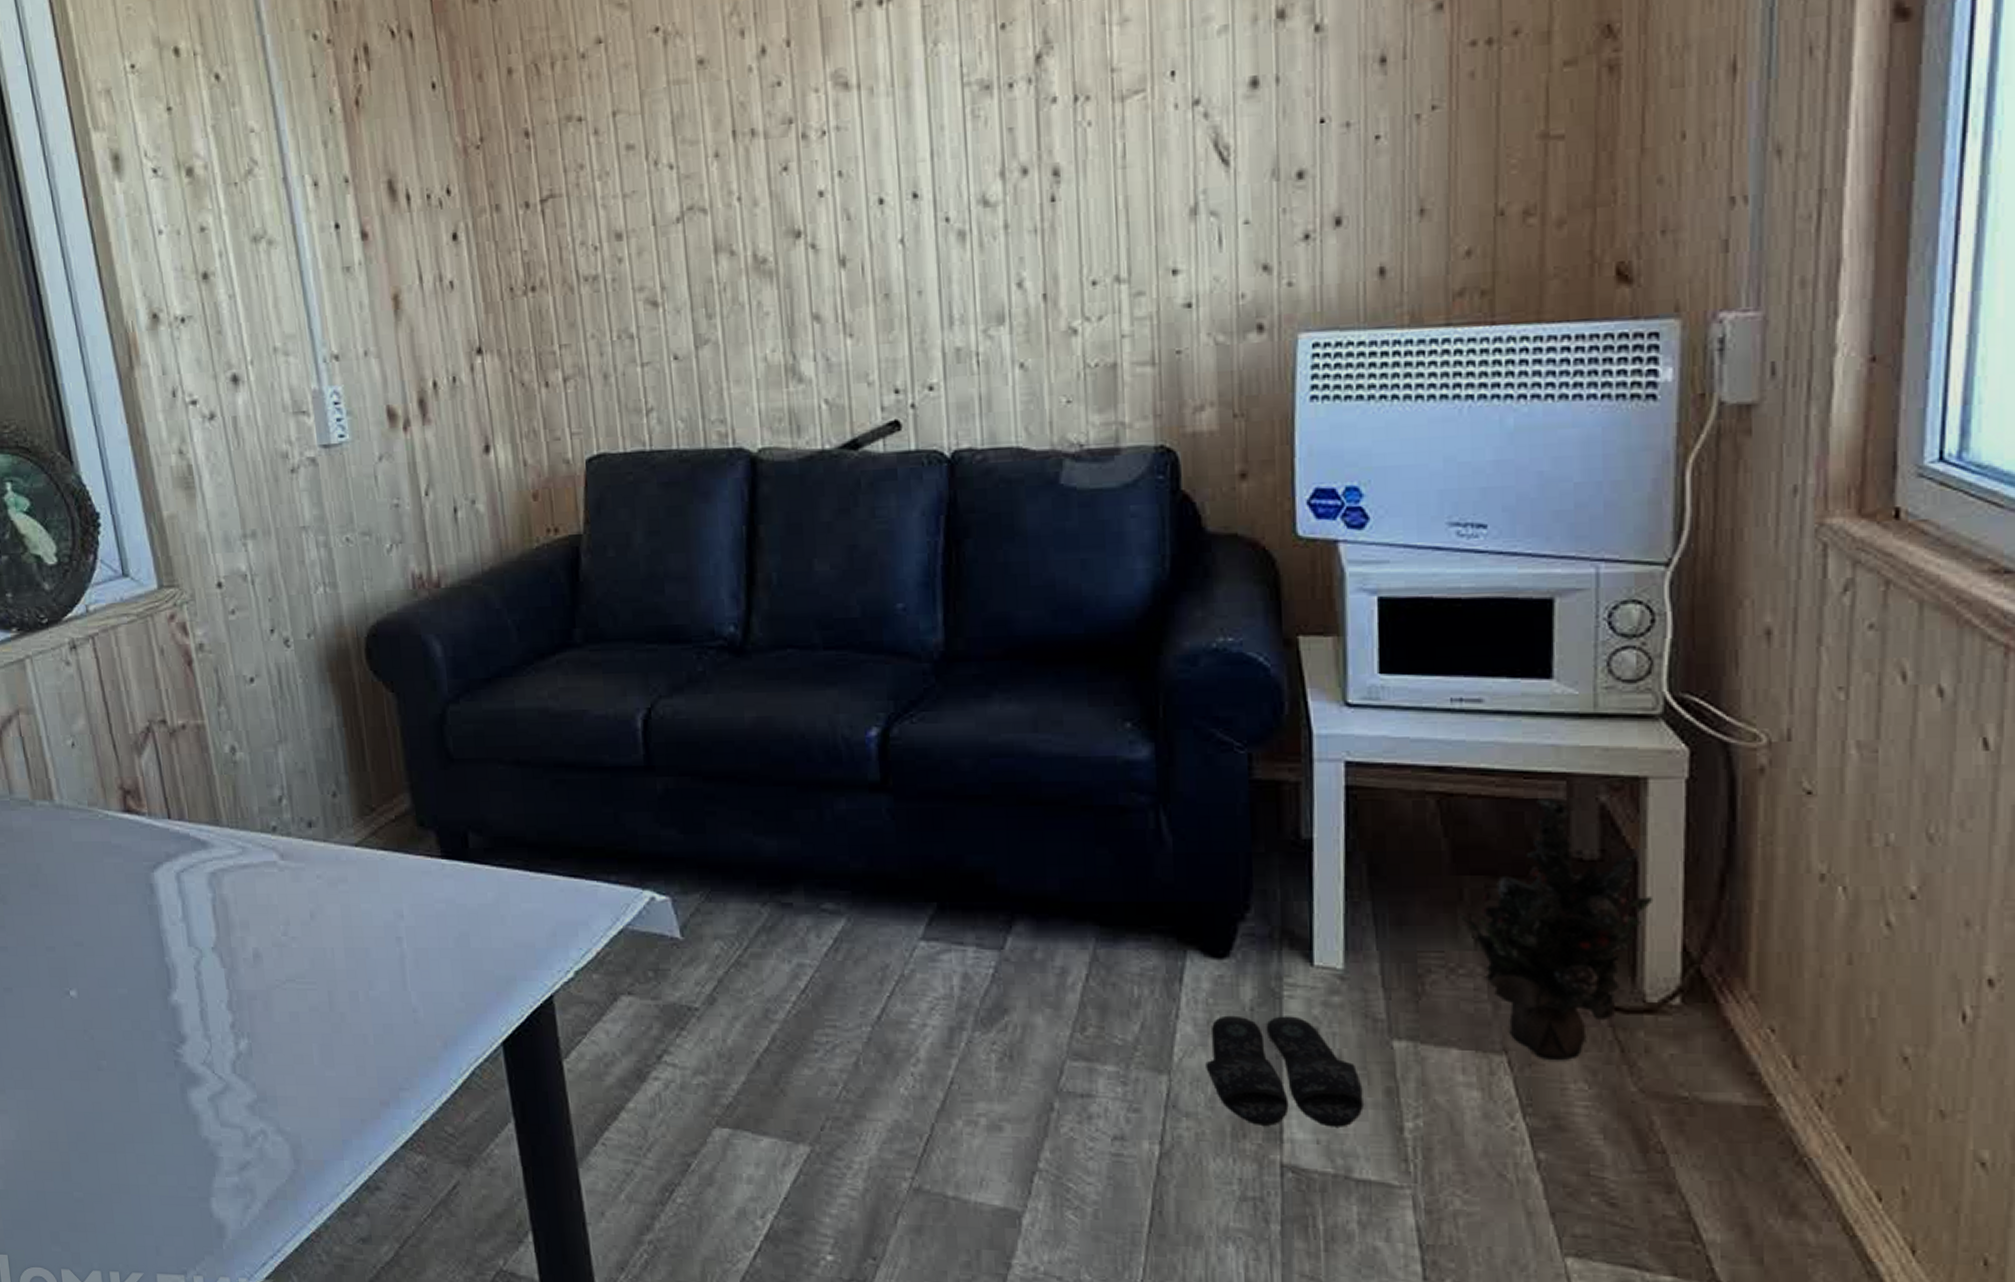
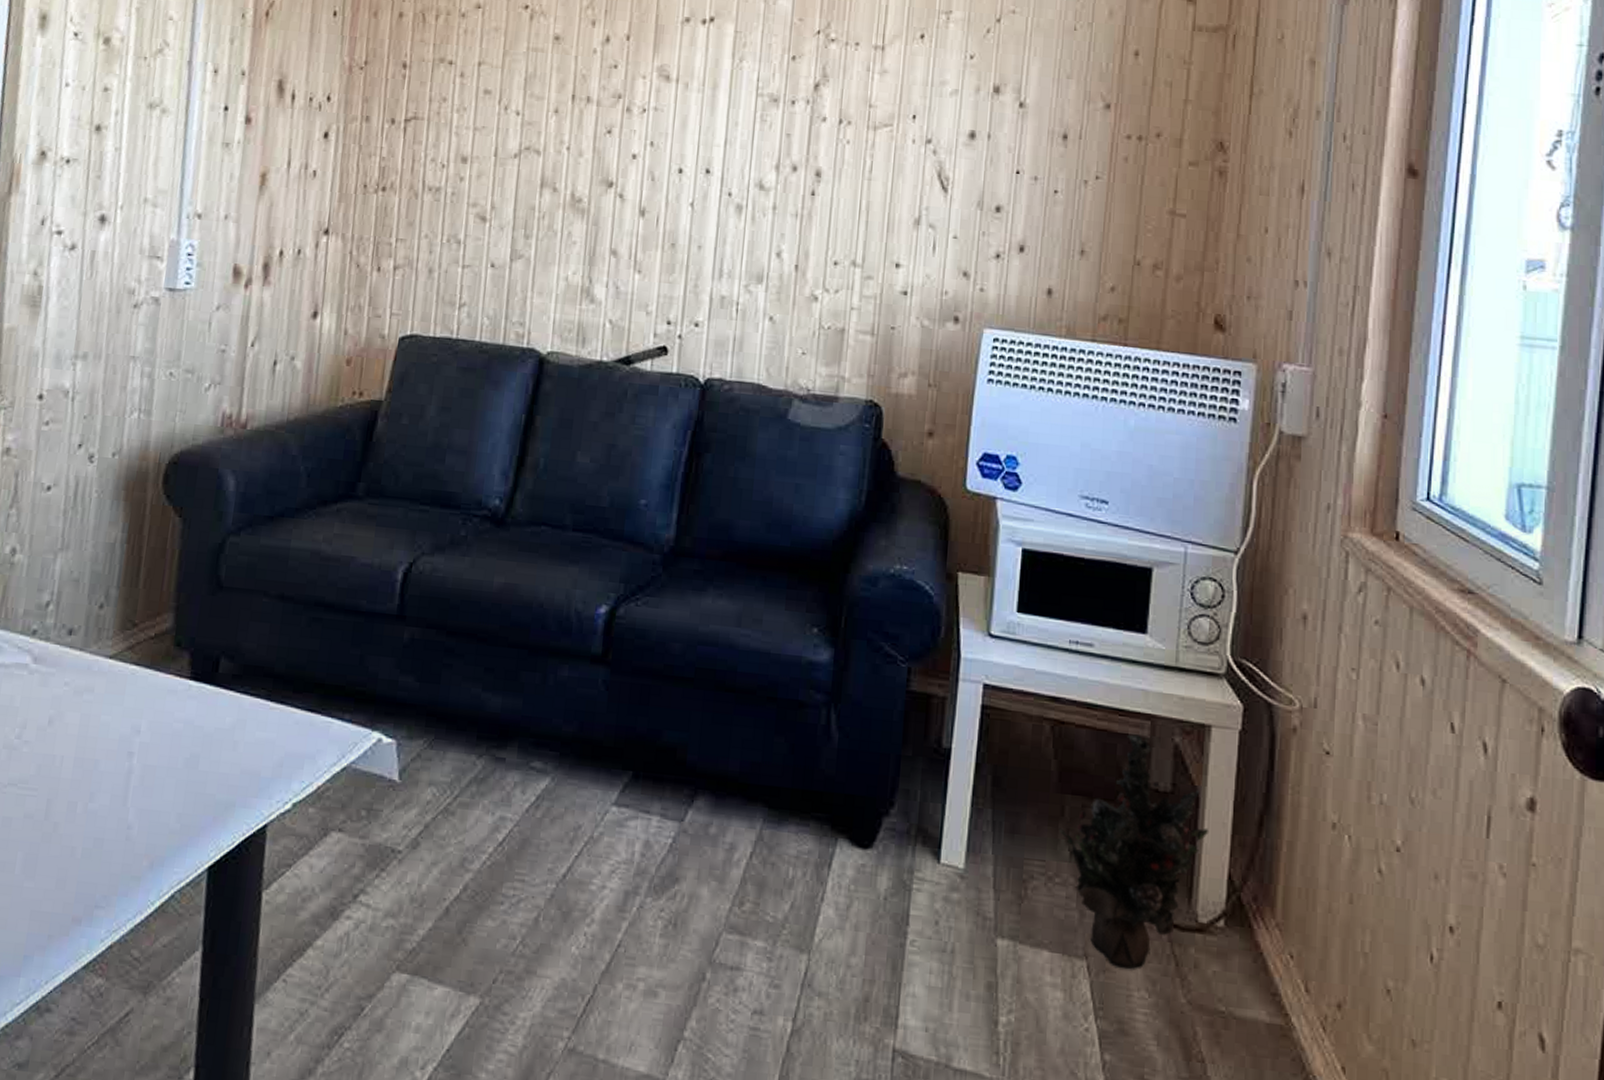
slippers: present [1205,1015,1363,1127] -> none [840,902,969,1017]

